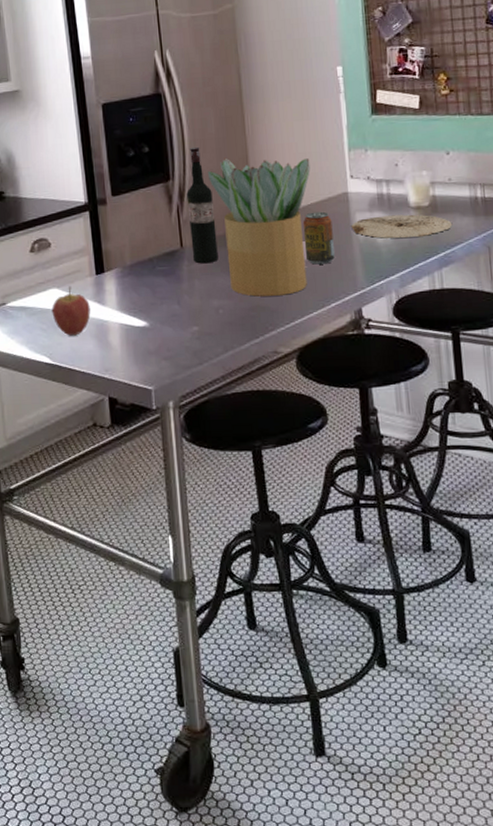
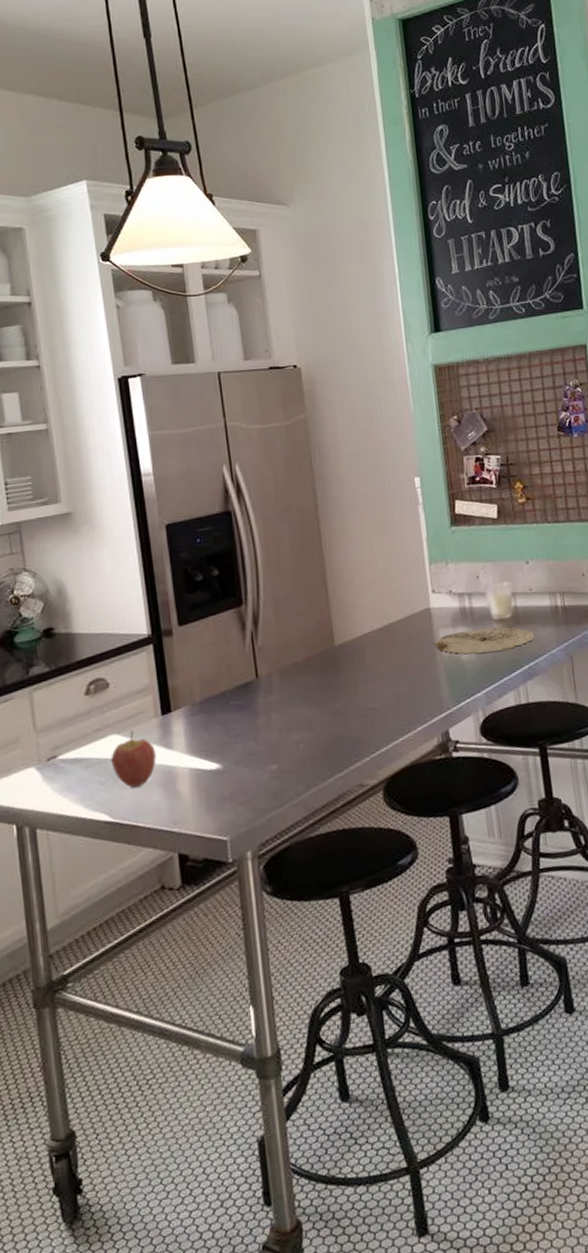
wine bottle: present [186,146,218,264] -> none [261,567,297,695]
potted plant: present [207,157,310,297] -> none [282,574,392,726]
beverage can: present [302,211,335,265] -> none [385,629,420,687]

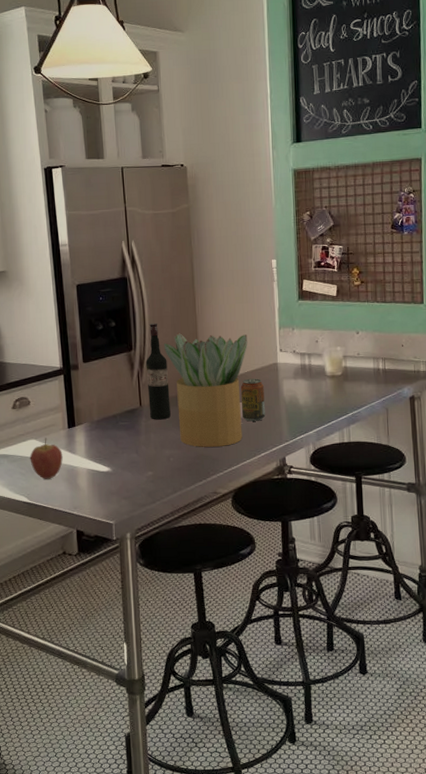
wine bottle: none [261,567,297,695] -> present [146,323,171,420]
potted plant: none [282,574,392,726] -> present [163,332,248,447]
beverage can: none [385,629,420,687] -> present [240,378,265,422]
plate: present [435,627,535,655] -> none [279,381,359,401]

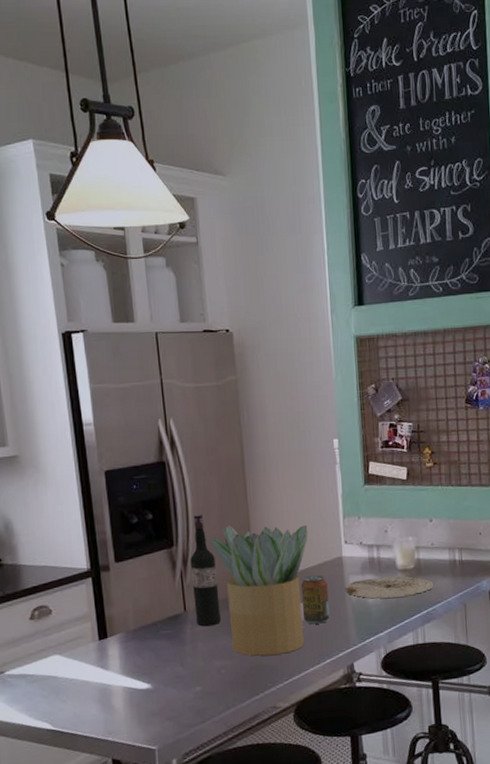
fruit: present [30,438,63,479] -> none [53,652,93,702]
plate: none [279,381,359,401] -> present [345,576,434,599]

